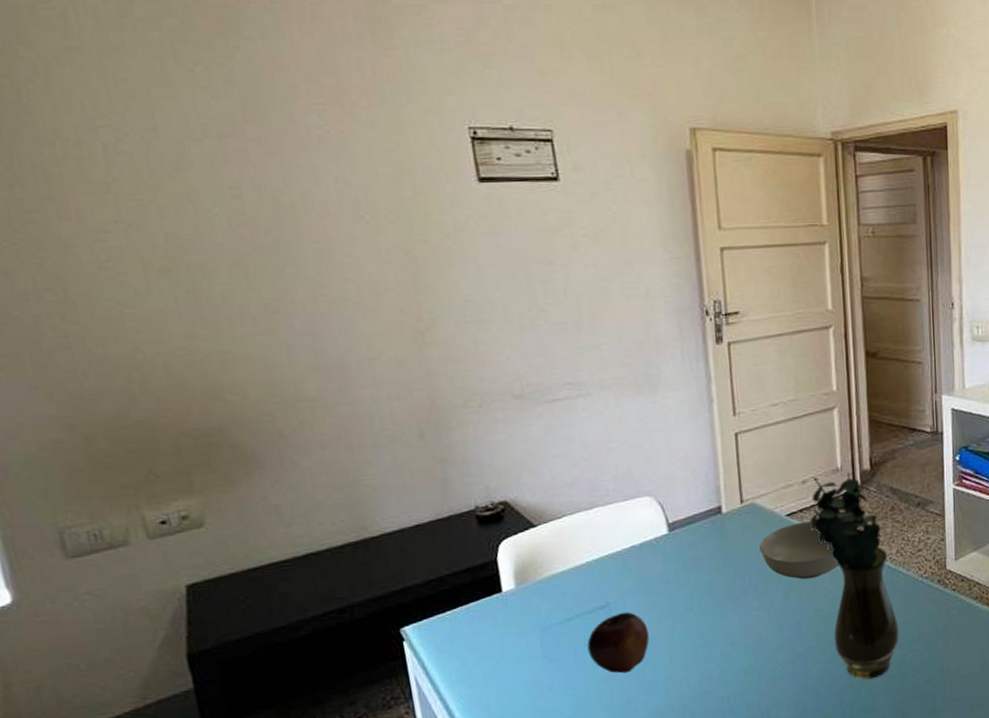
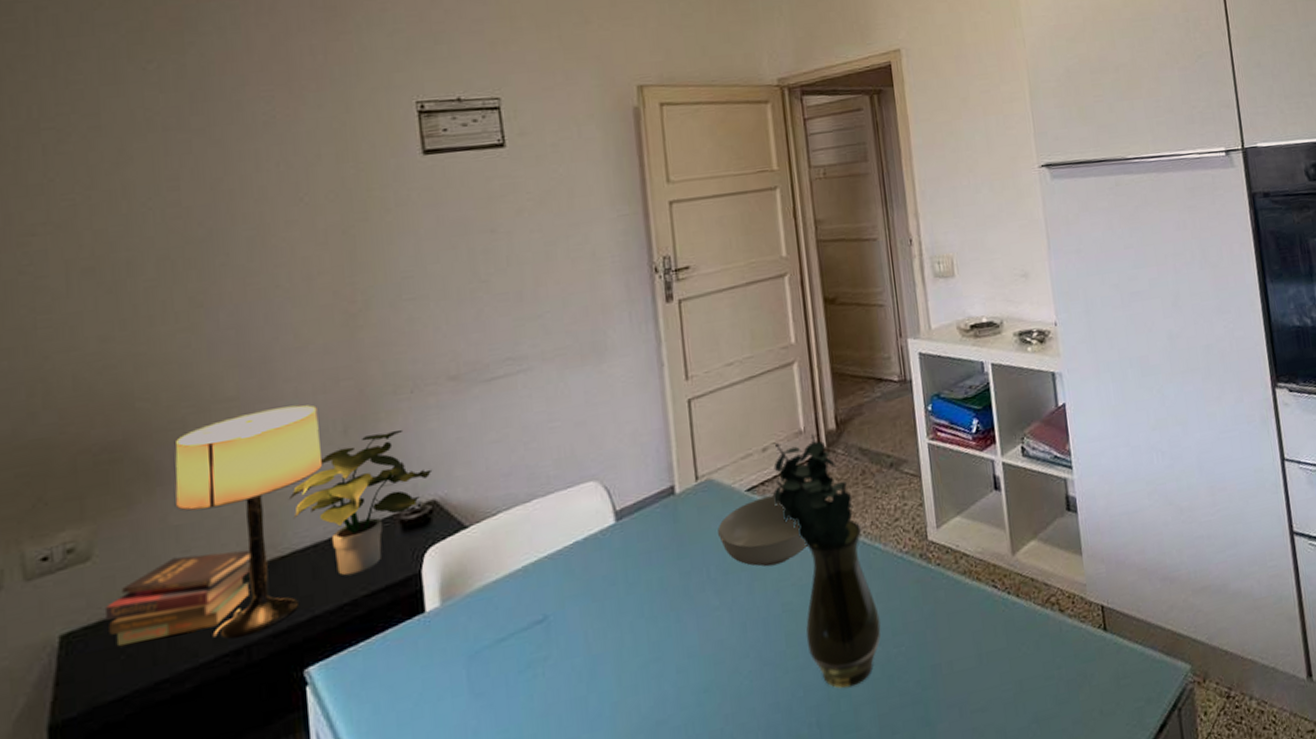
books: none [221,529,348,597] -> present [104,549,251,646]
table lamp: none [266,409,404,600] -> present [174,405,323,640]
potted plant: none [374,439,503,557] -> present [288,430,433,576]
fruit: present [587,611,650,673] -> none [521,624,594,706]

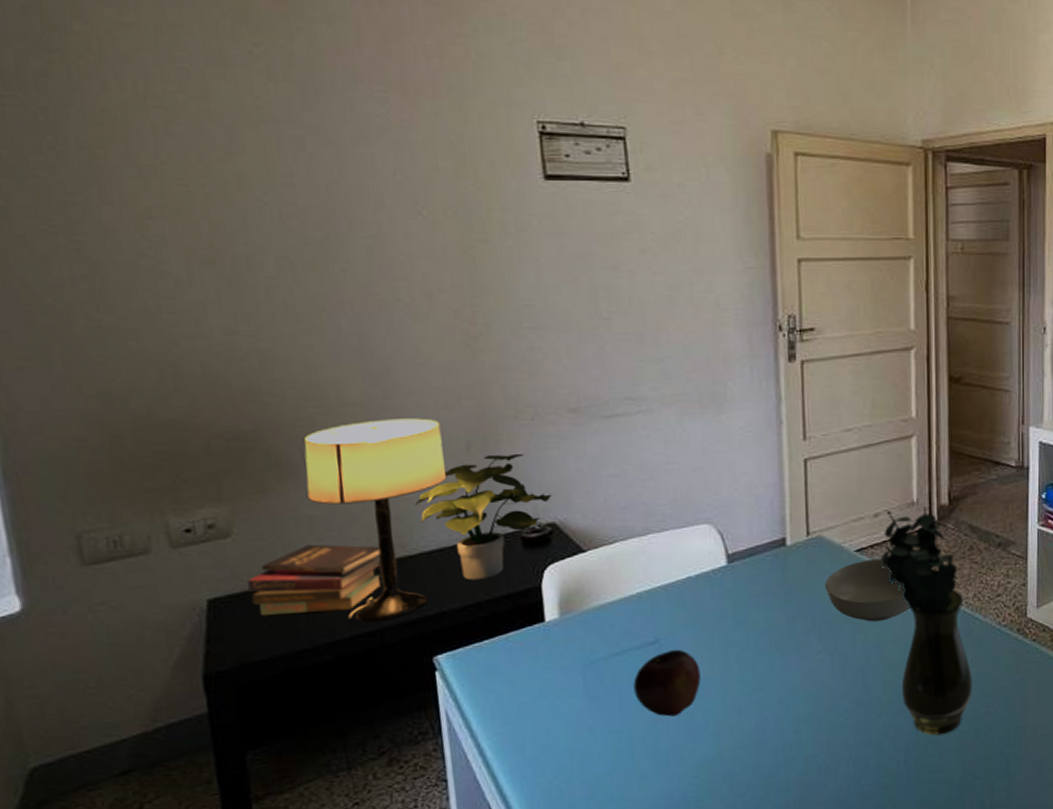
fruit: none [521,624,594,706] -> present [633,649,701,717]

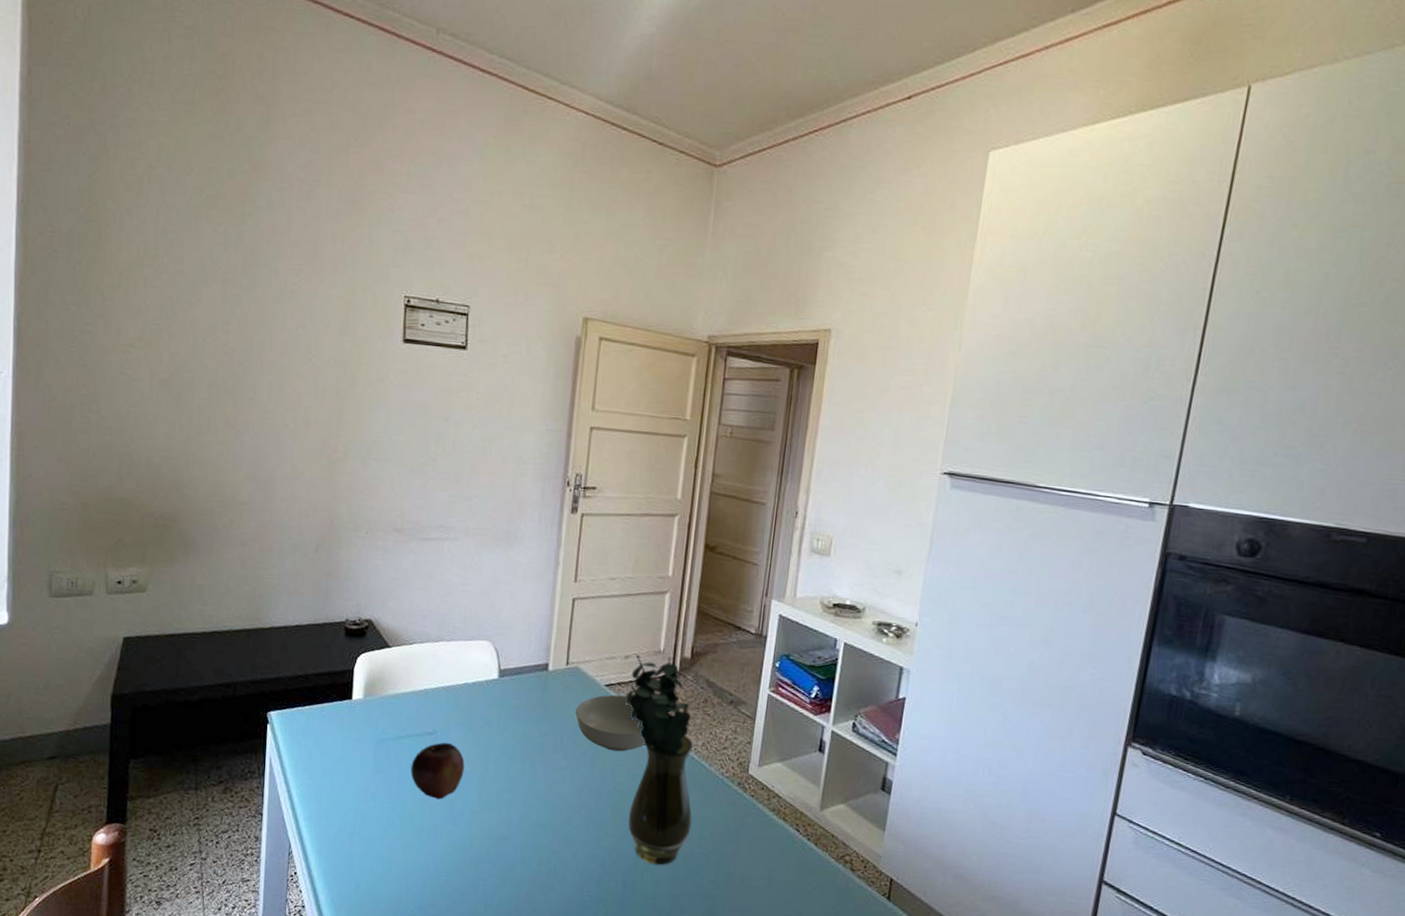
books: present [246,544,382,615] -> none [150,606,243,663]
table lamp: present [303,418,447,622] -> none [200,517,300,677]
potted plant: present [414,454,553,581] -> none [272,557,373,657]

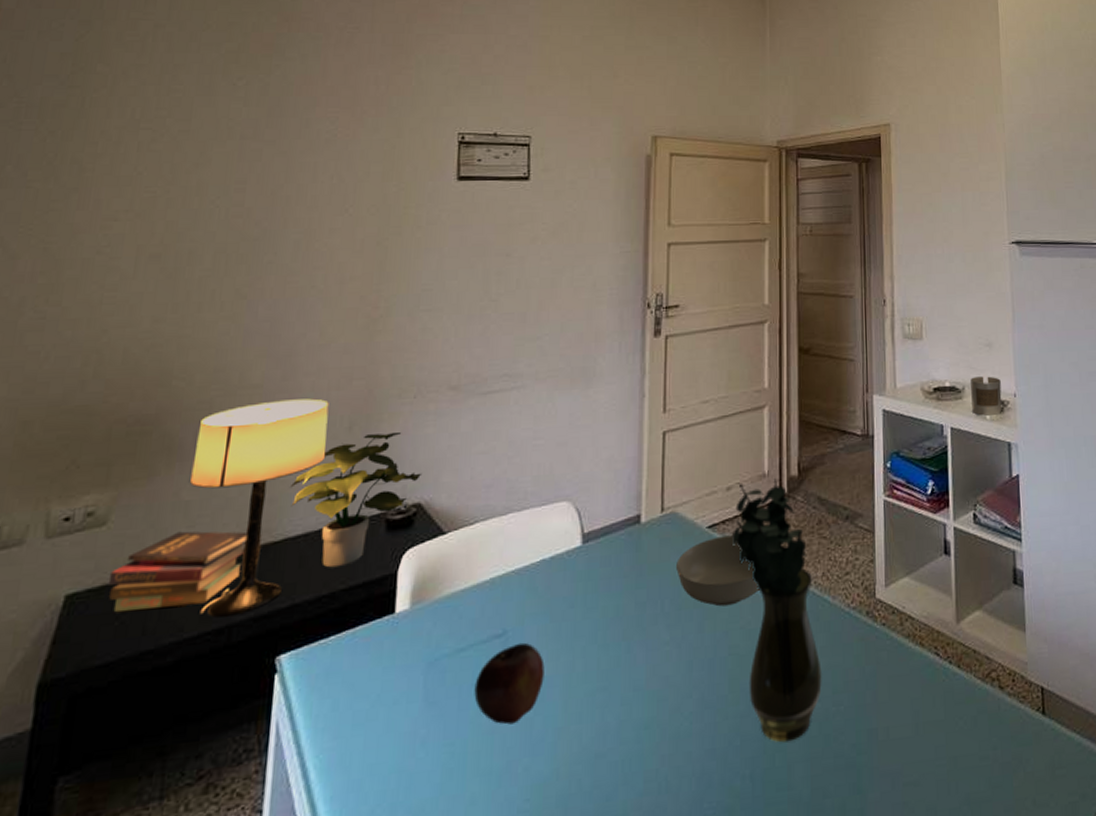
books: none [150,606,243,663] -> present [108,531,247,612]
table lamp: none [200,517,300,677] -> present [189,398,329,618]
potted plant: none [272,557,373,657] -> present [289,433,423,568]
candle: none [869,598,904,640] -> present [970,373,1002,417]

